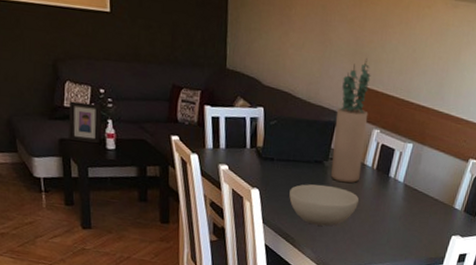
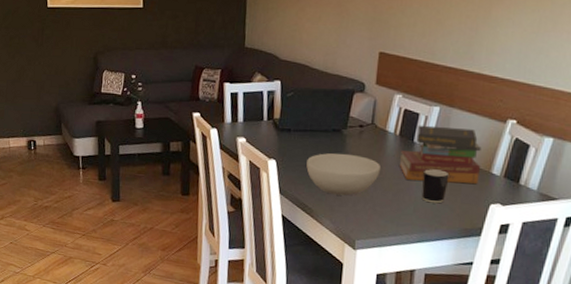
picture frame: present [69,101,102,144] -> none [104,87,133,124]
vase: present [330,58,371,184] -> none [349,25,391,151]
books: none [375,160,447,218] -> present [399,125,482,185]
mug: none [394,202,419,235] -> present [421,169,450,204]

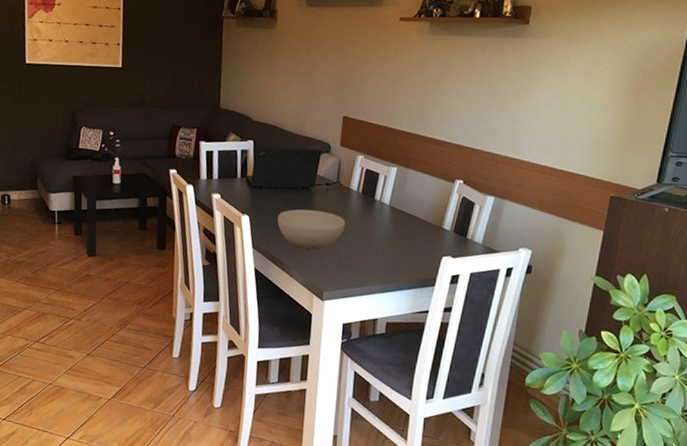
books: present [399,125,482,185] -> none [361,183,434,239]
mug: present [421,169,450,204] -> none [382,224,407,257]

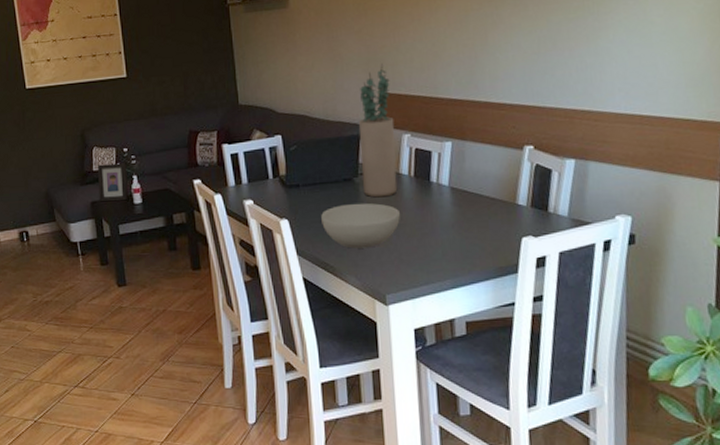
picture frame: none [81,143,111,180] -> present [97,163,128,202]
vase: none [317,92,354,208] -> present [358,64,398,198]

